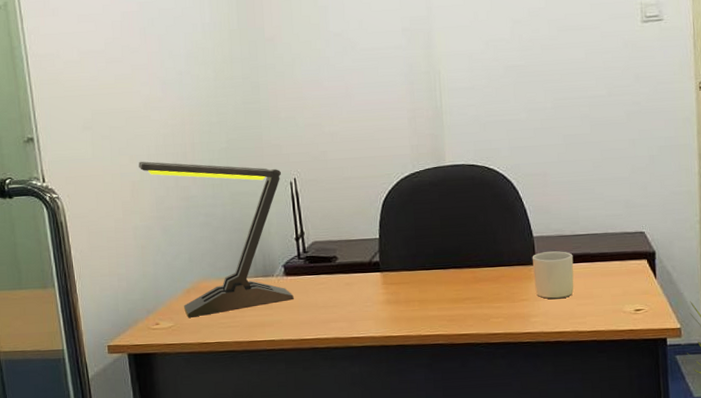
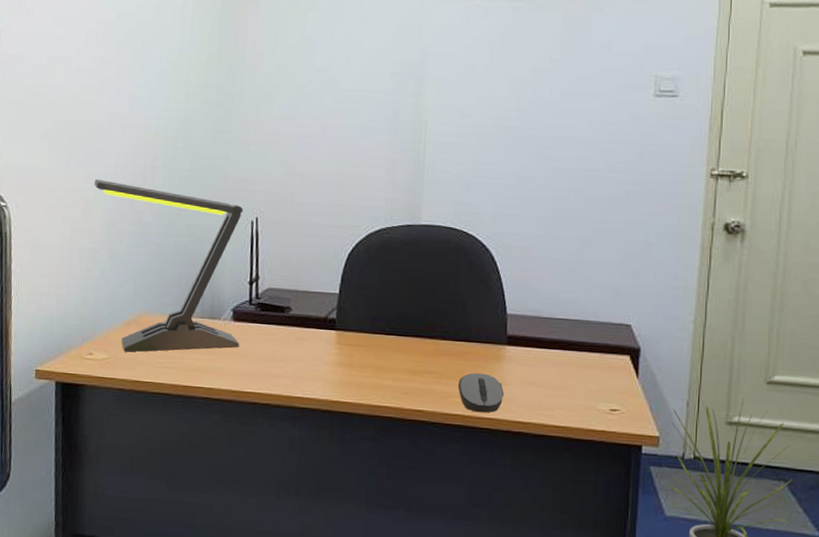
computer mouse: none [497,293,540,329] -> present [458,373,505,413]
mug: present [532,251,574,300] -> none [502,332,549,386]

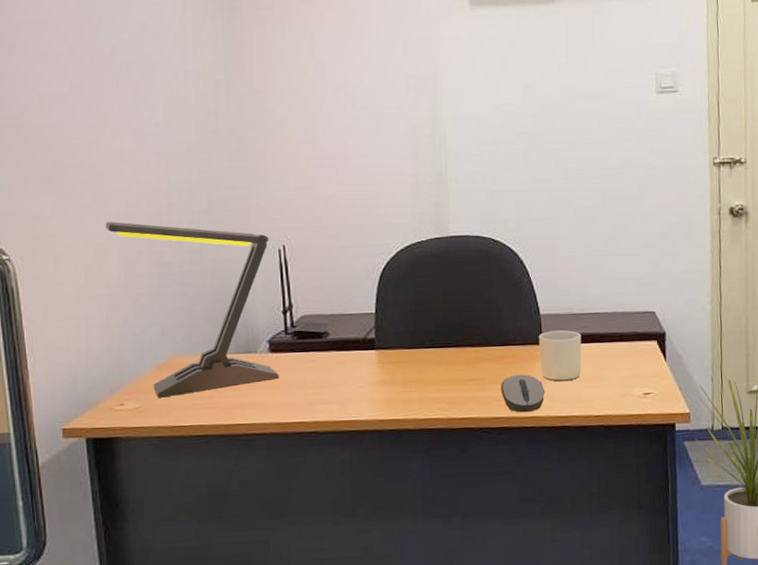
mug: none [502,332,549,386] -> present [538,330,582,382]

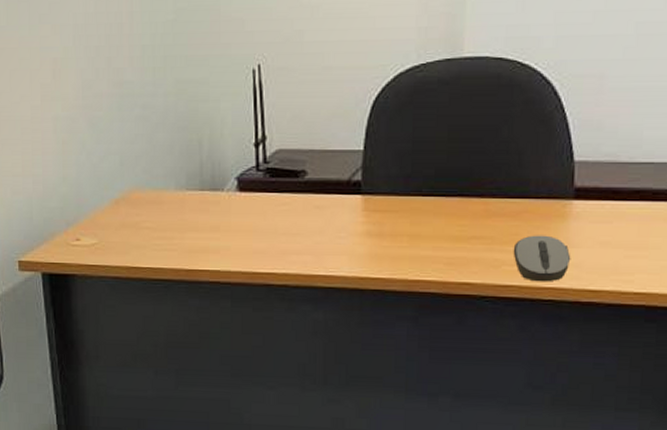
desk lamp: present [106,221,279,398] -> none [62,32,247,235]
mug: present [538,330,582,382] -> none [567,183,627,247]

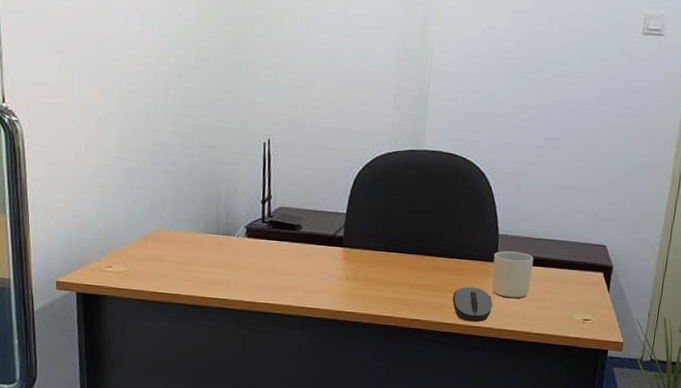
mug: none [567,183,627,247] -> present [491,251,534,299]

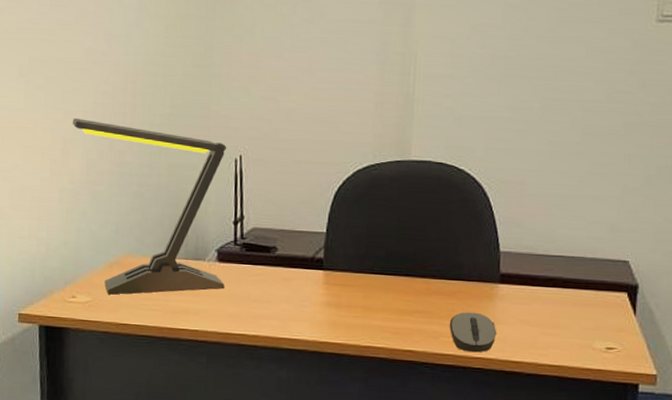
desk lamp: none [107,96,256,265] -> present [73,117,227,295]
mug: present [491,251,534,299] -> none [494,270,543,325]

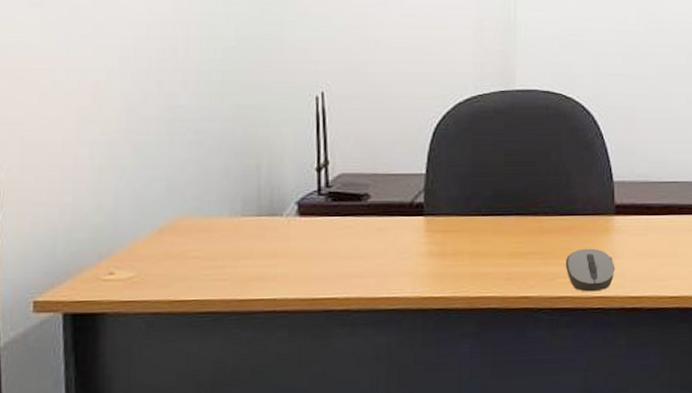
desk lamp: present [73,117,227,295] -> none [107,55,308,266]

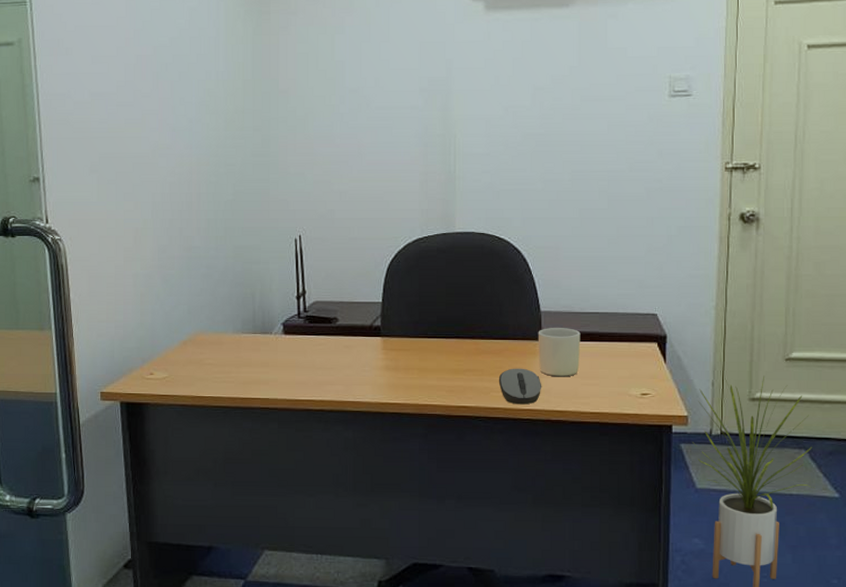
mug: none [610,200,658,258] -> present [538,328,581,377]

